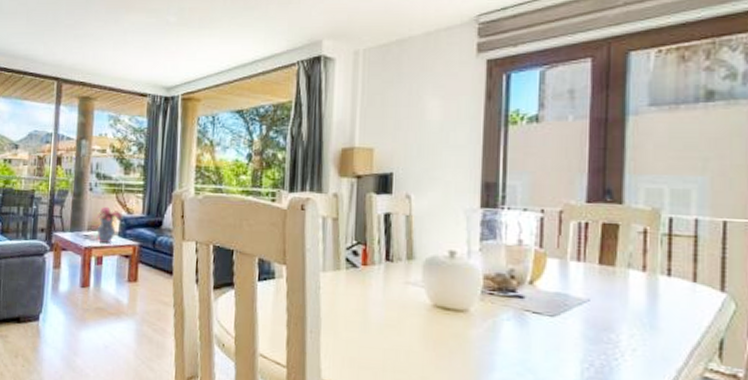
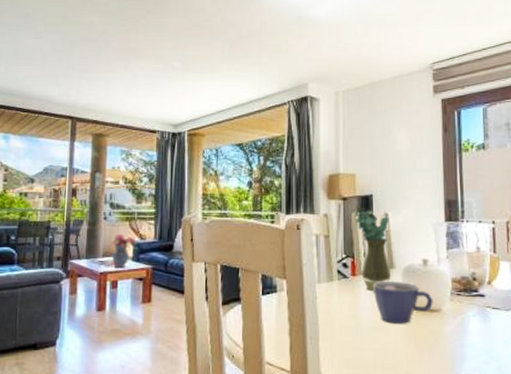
vase: none [370,185,411,284] -> present [355,206,391,291]
cup: none [386,273,459,323] -> present [372,280,433,324]

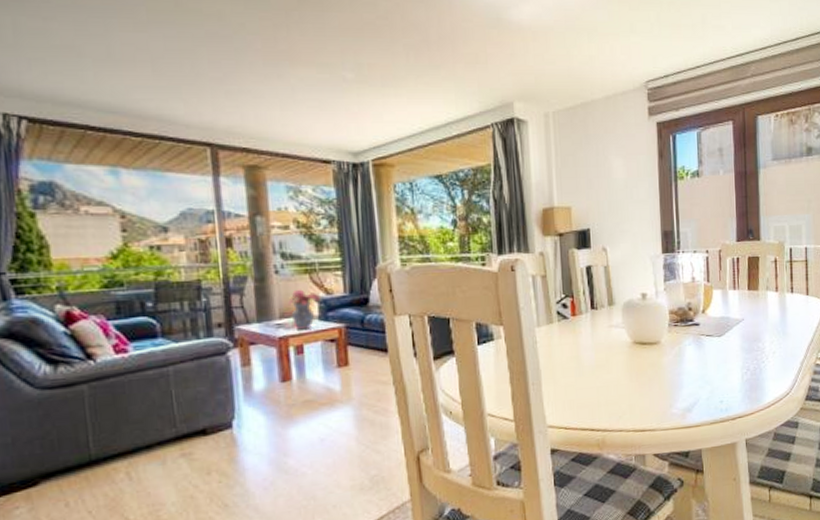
vase: present [355,206,391,291] -> none [572,242,611,330]
cup: present [372,280,433,324] -> none [593,317,652,360]

